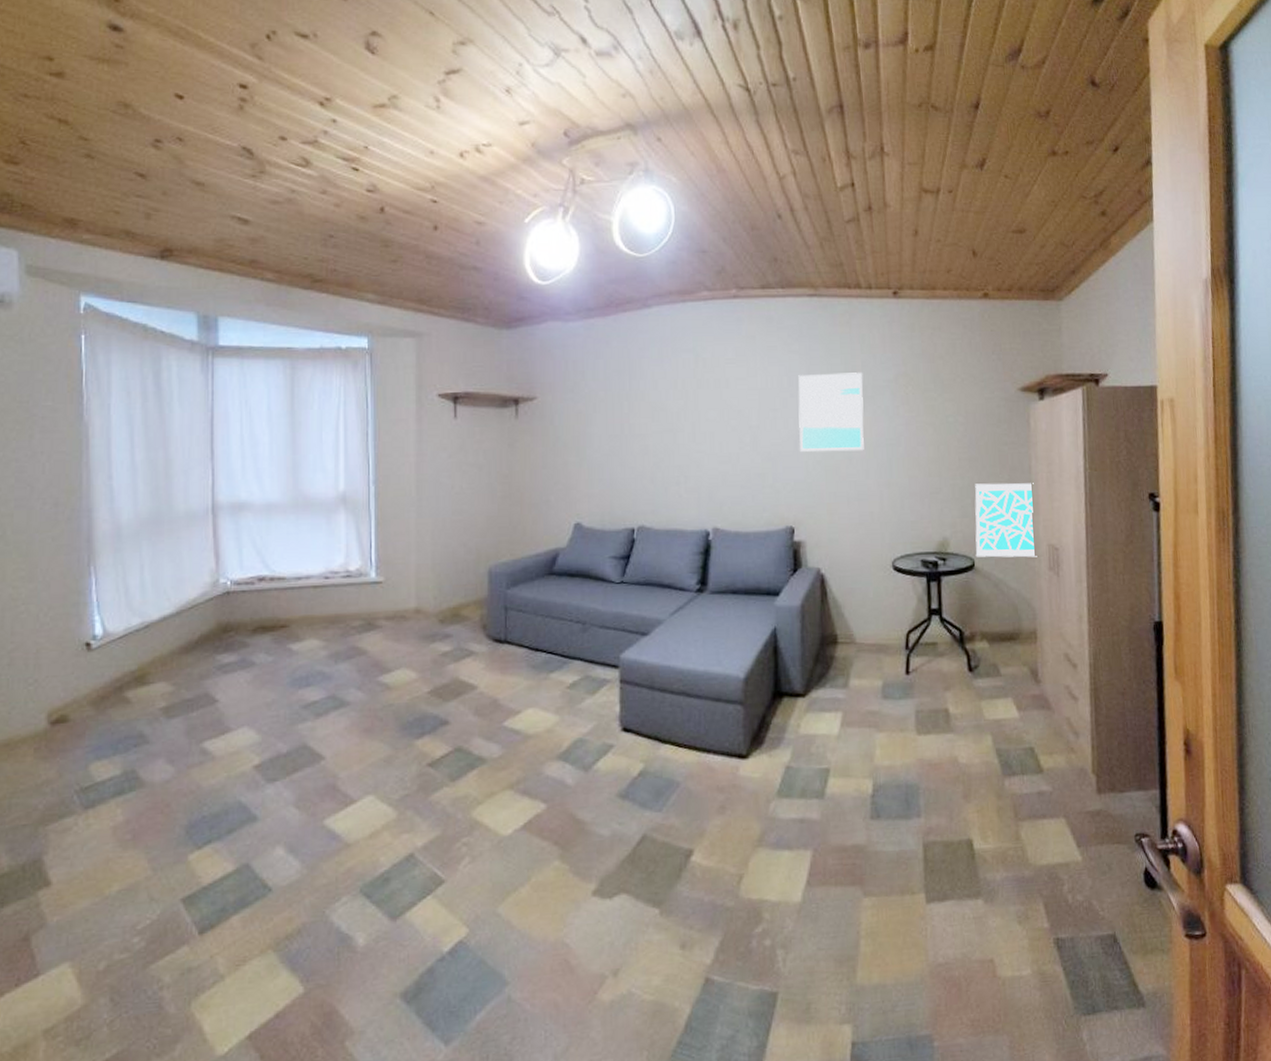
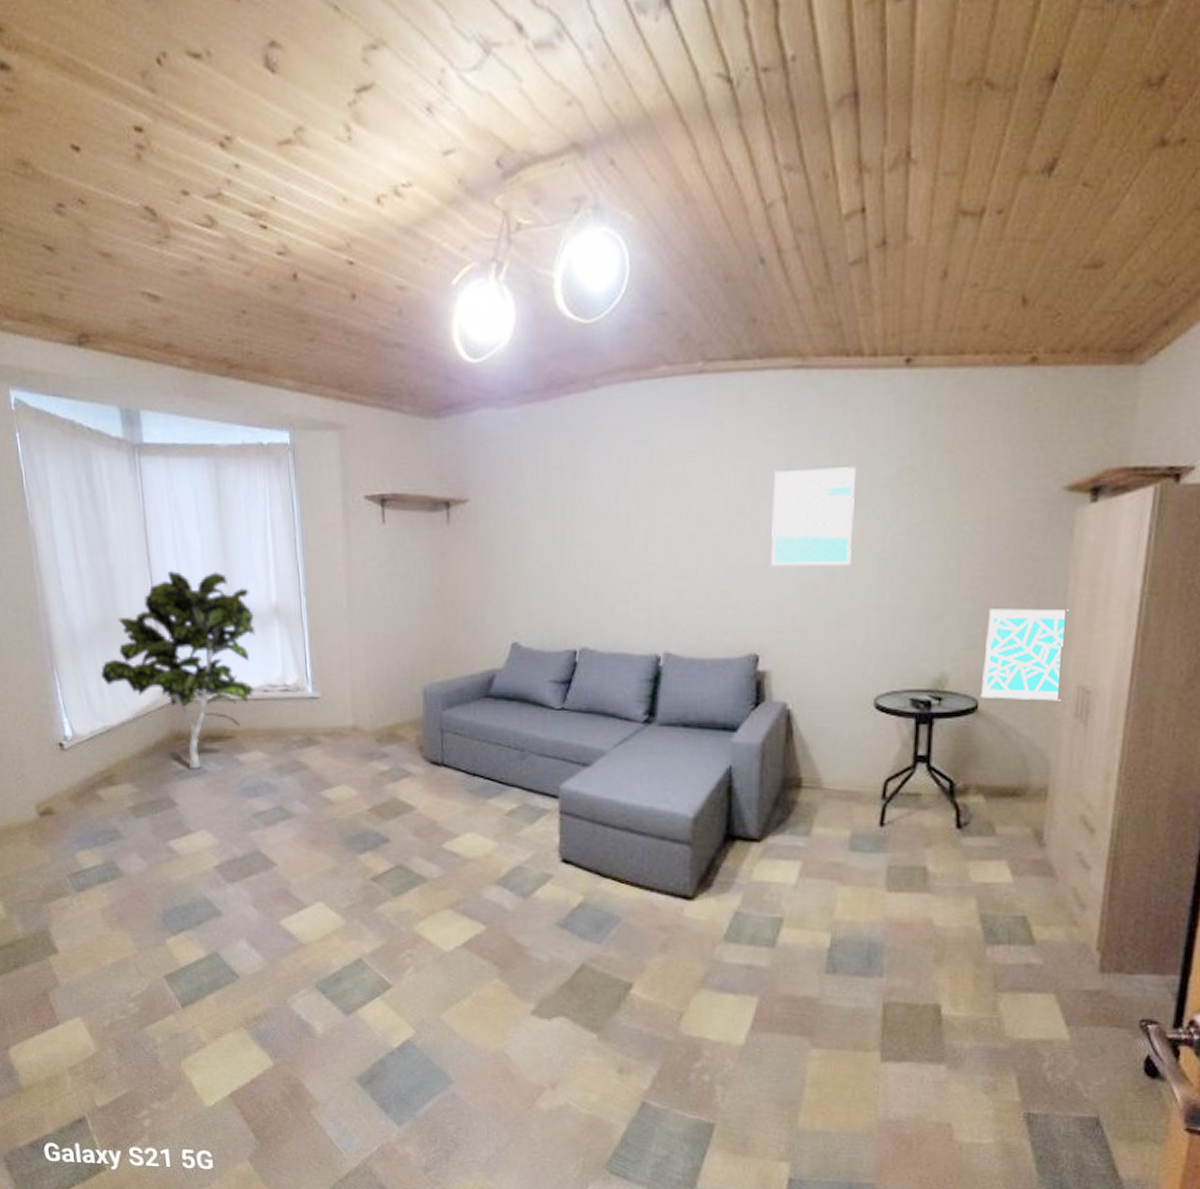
indoor plant: none [144,463,320,662] -> present [100,570,255,769]

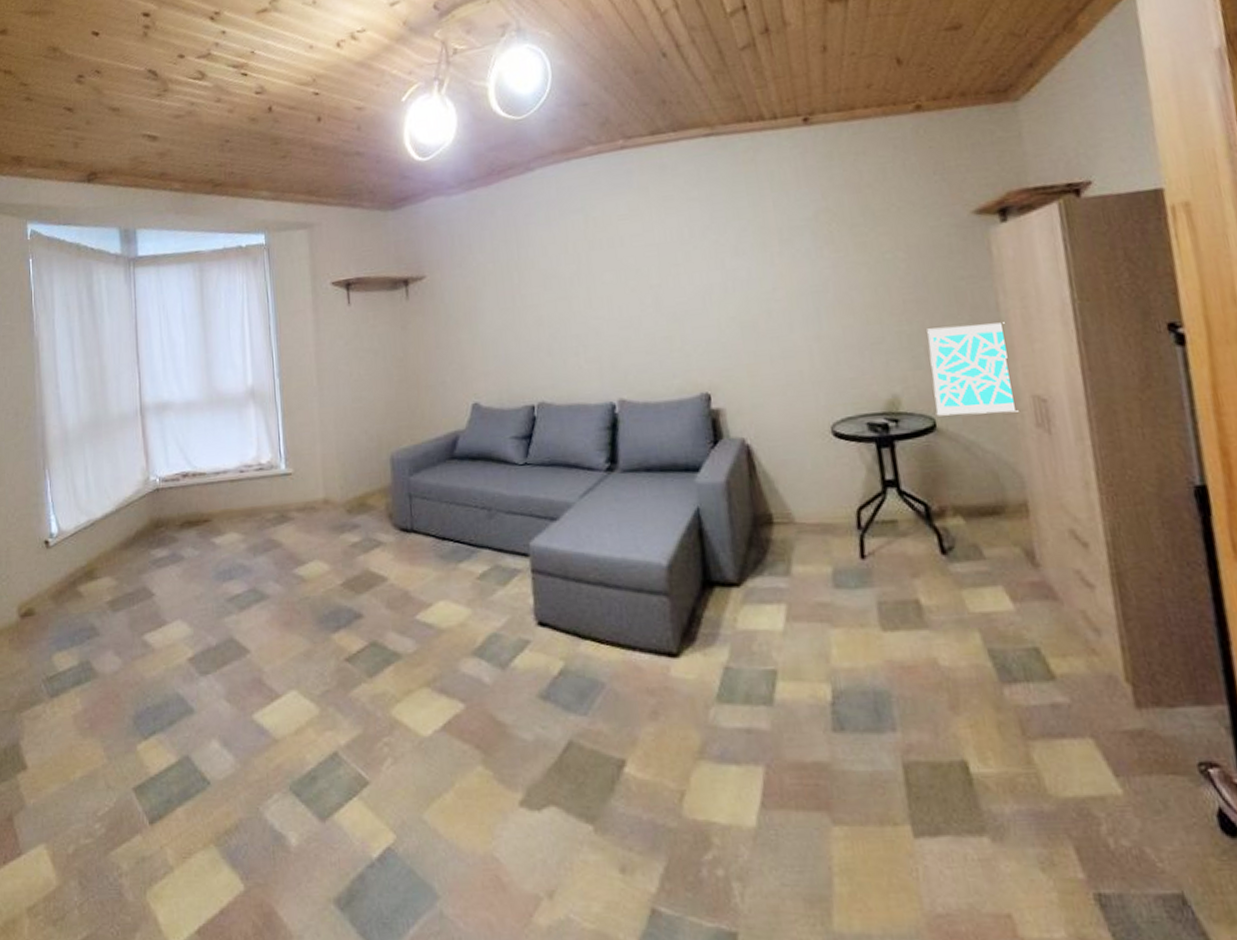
indoor plant: present [100,570,255,769] -> none [88,363,232,557]
wall art: present [771,467,857,566] -> none [700,213,785,309]

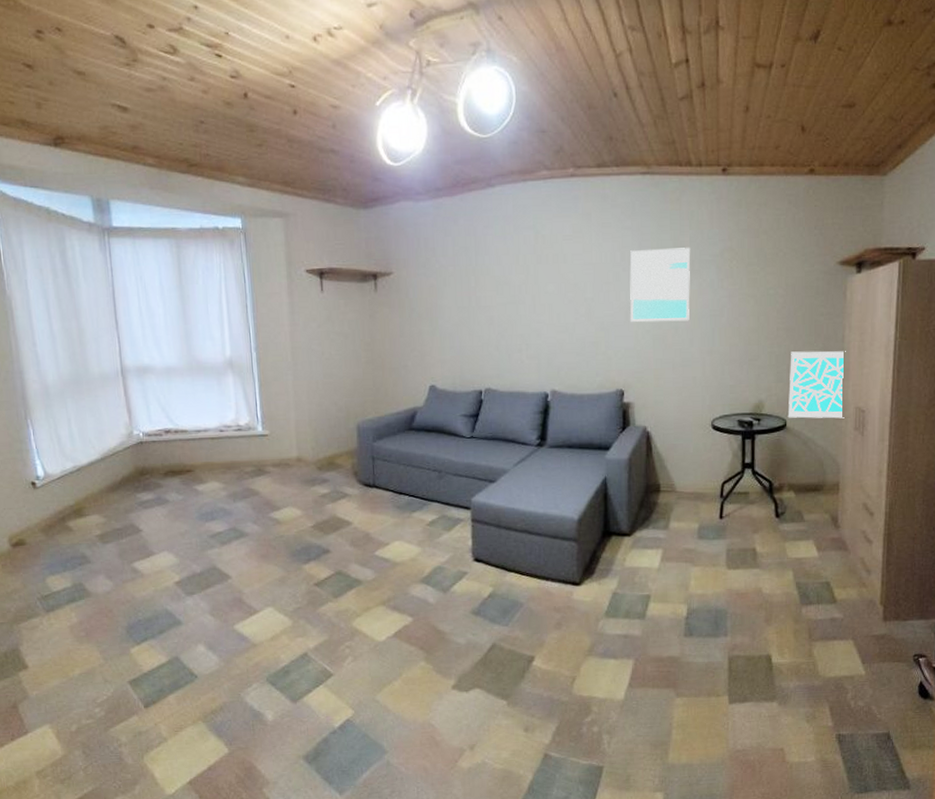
wall art: none [700,213,785,309] -> present [630,248,691,322]

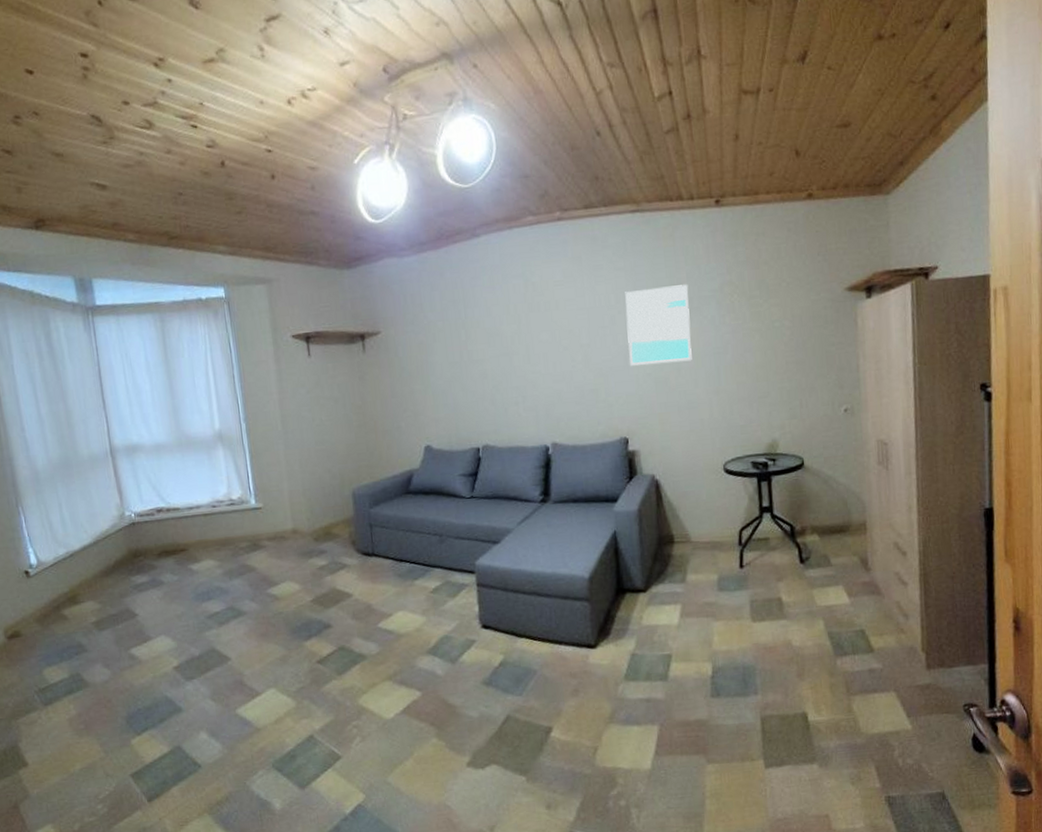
wall art: present [787,351,846,419] -> none [803,381,866,456]

